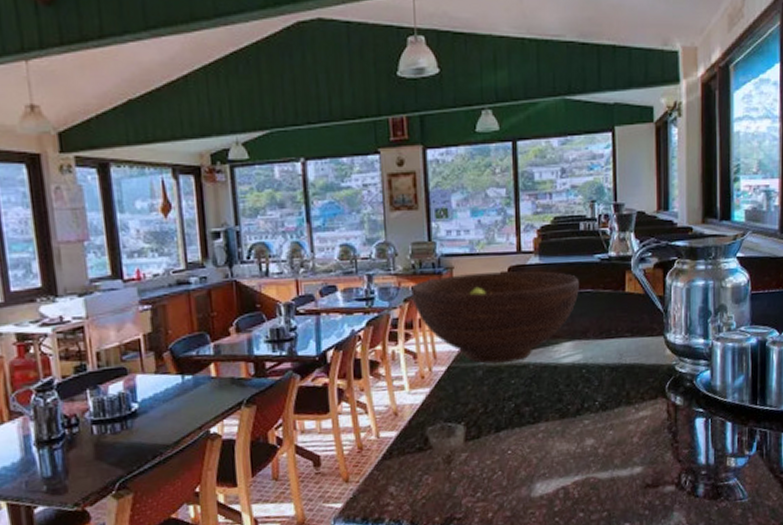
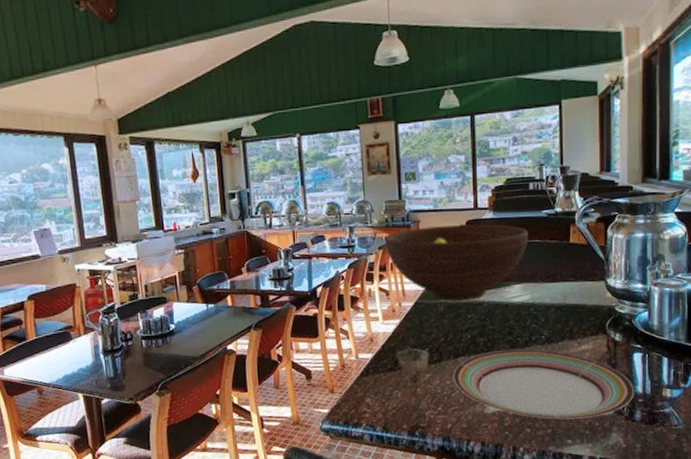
plate: none [494,418,697,501] -> present [453,349,635,420]

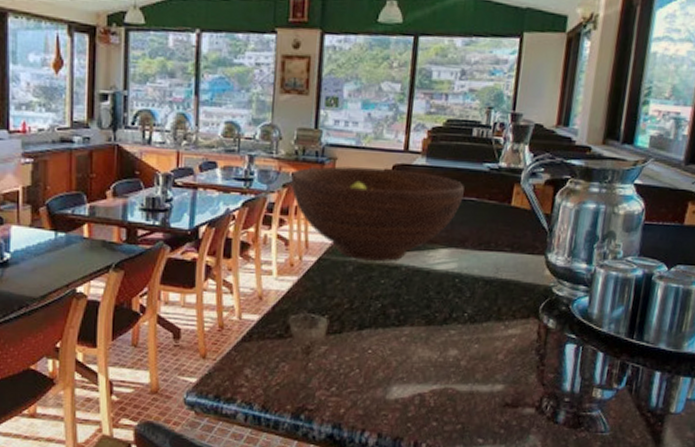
plate: present [453,349,635,420] -> none [353,326,562,415]

